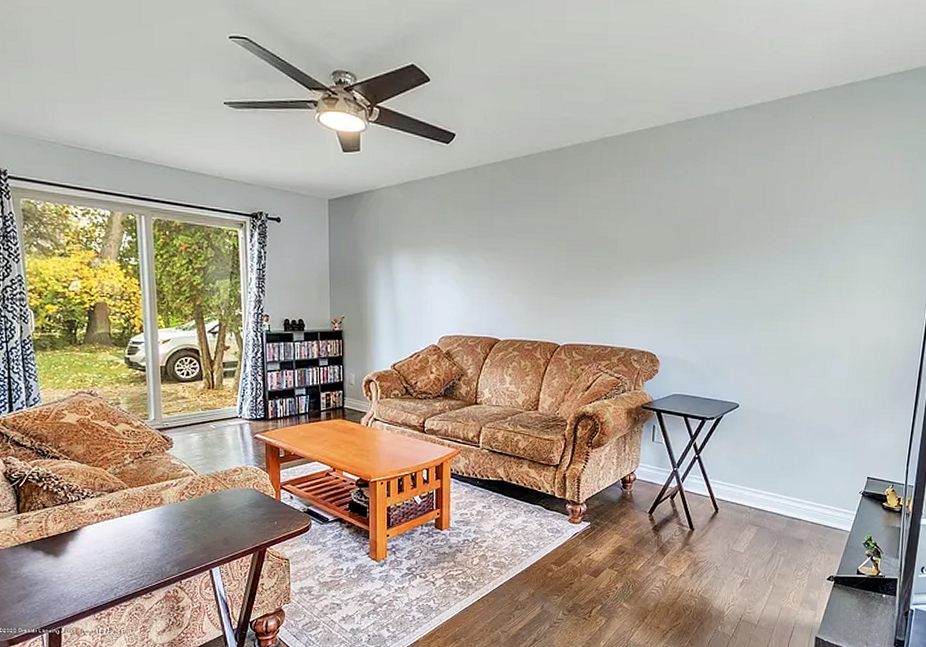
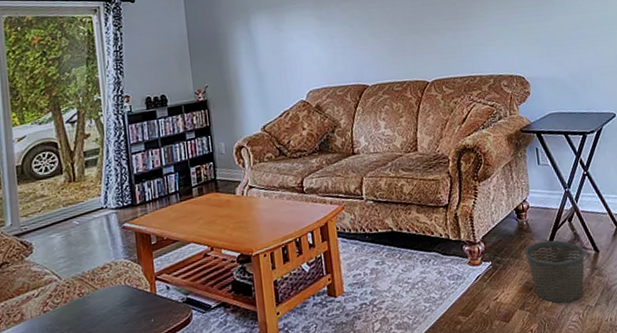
basket: none [623,512,681,570] -> present [524,240,586,303]

